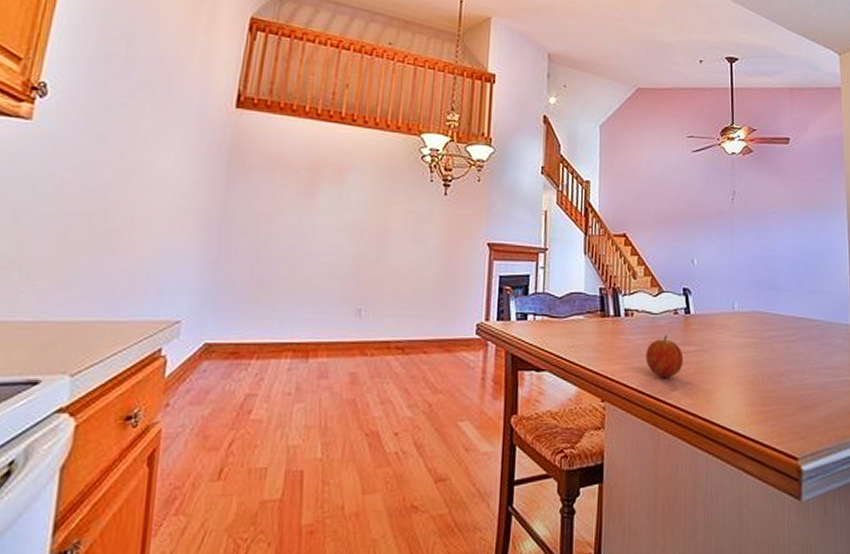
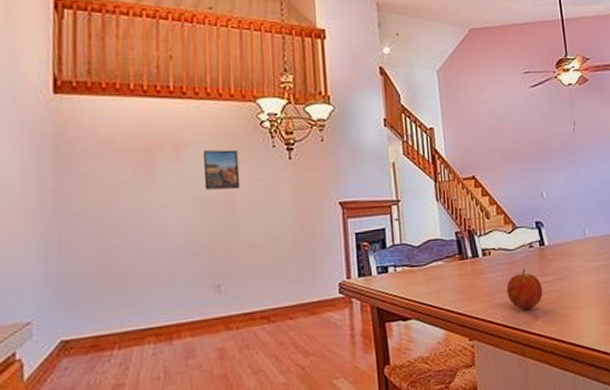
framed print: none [360,177,397,219] -> present [203,149,241,190]

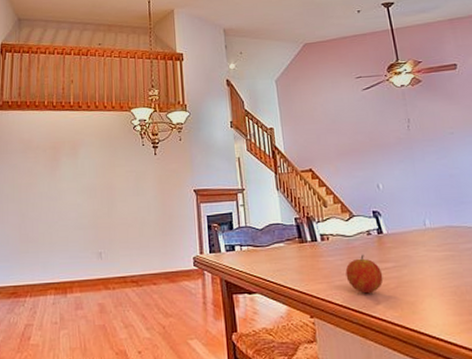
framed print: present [203,149,241,190] -> none [92,148,118,179]

